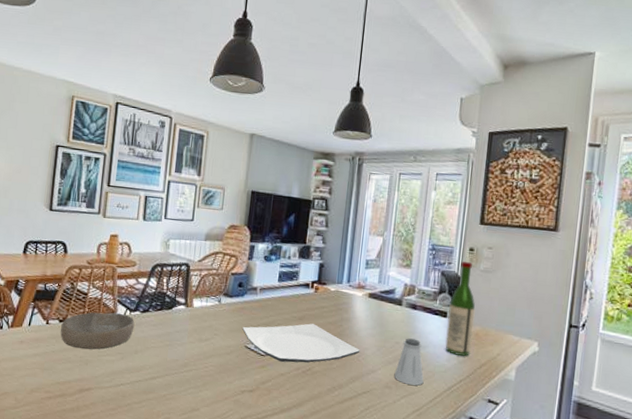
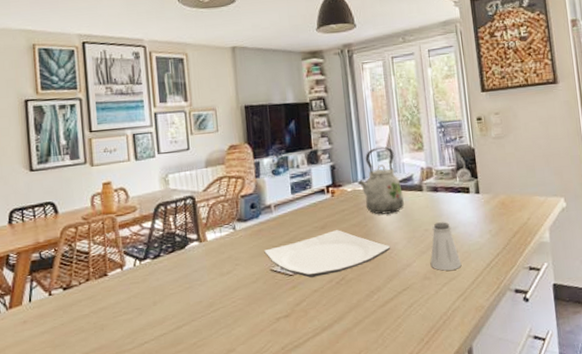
bowl: present [60,312,135,350] -> none [66,265,148,315]
kettle: none [341,255,383,320] -> present [357,146,405,215]
wine bottle: present [445,261,475,356] -> none [469,131,502,230]

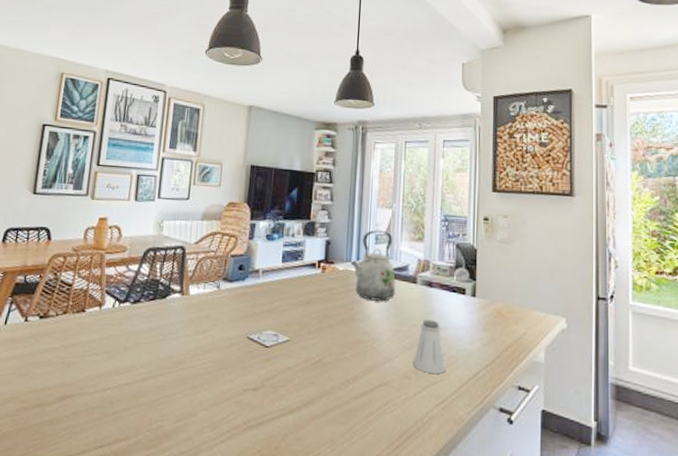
plate: present [264,230,391,278] -> none [244,308,374,354]

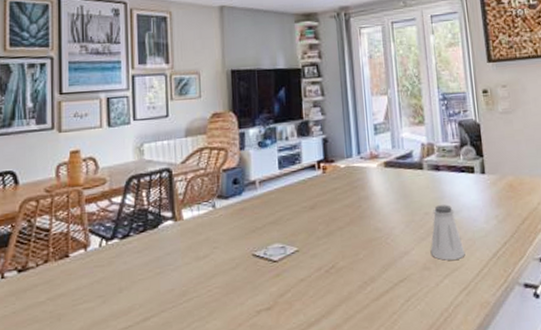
kettle: present [350,230,396,301] -> none [351,119,403,195]

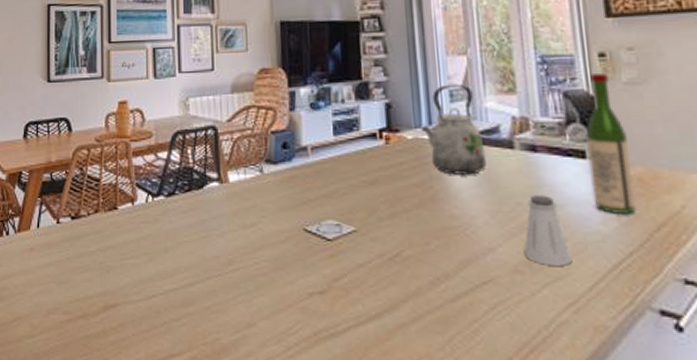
kettle: none [351,119,403,195] -> present [421,84,488,175]
wine bottle: none [474,105,509,215] -> present [586,72,638,215]

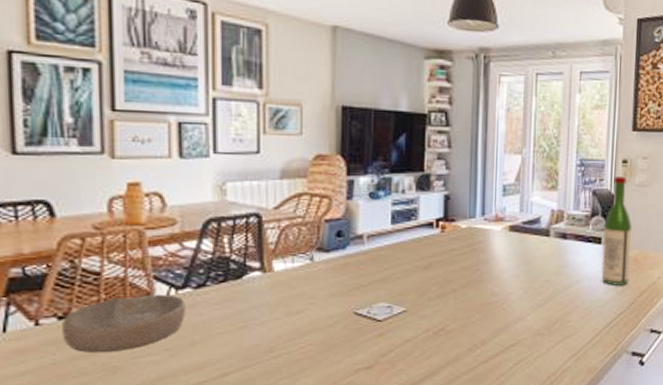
bowl: none [74,200,160,253] -> present [62,293,186,353]
kettle: present [421,84,488,175] -> none [474,180,527,259]
saltshaker: present [523,195,573,266] -> none [546,273,580,327]

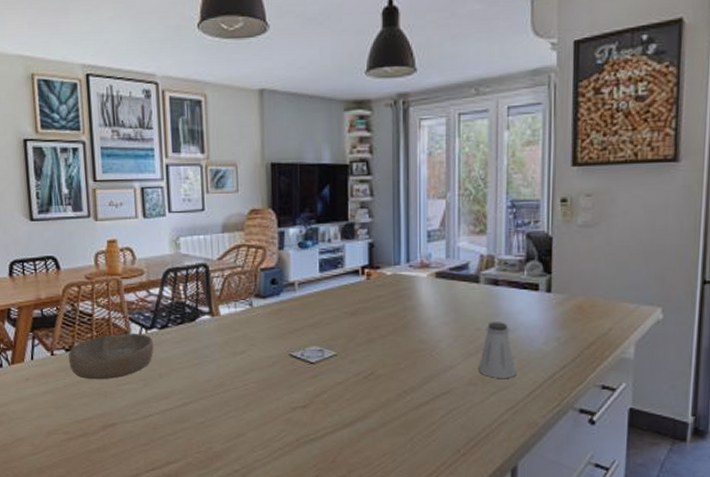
saltshaker: none [546,273,580,327] -> present [478,322,517,378]
wine bottle: present [601,175,632,287] -> none [540,216,576,337]

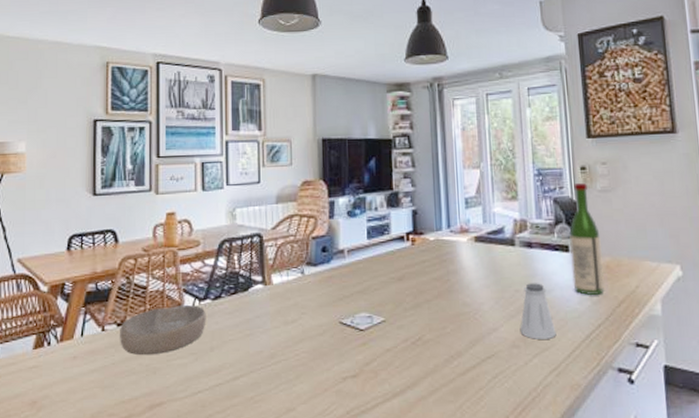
wine bottle: none [540,216,576,337] -> present [569,182,605,296]

